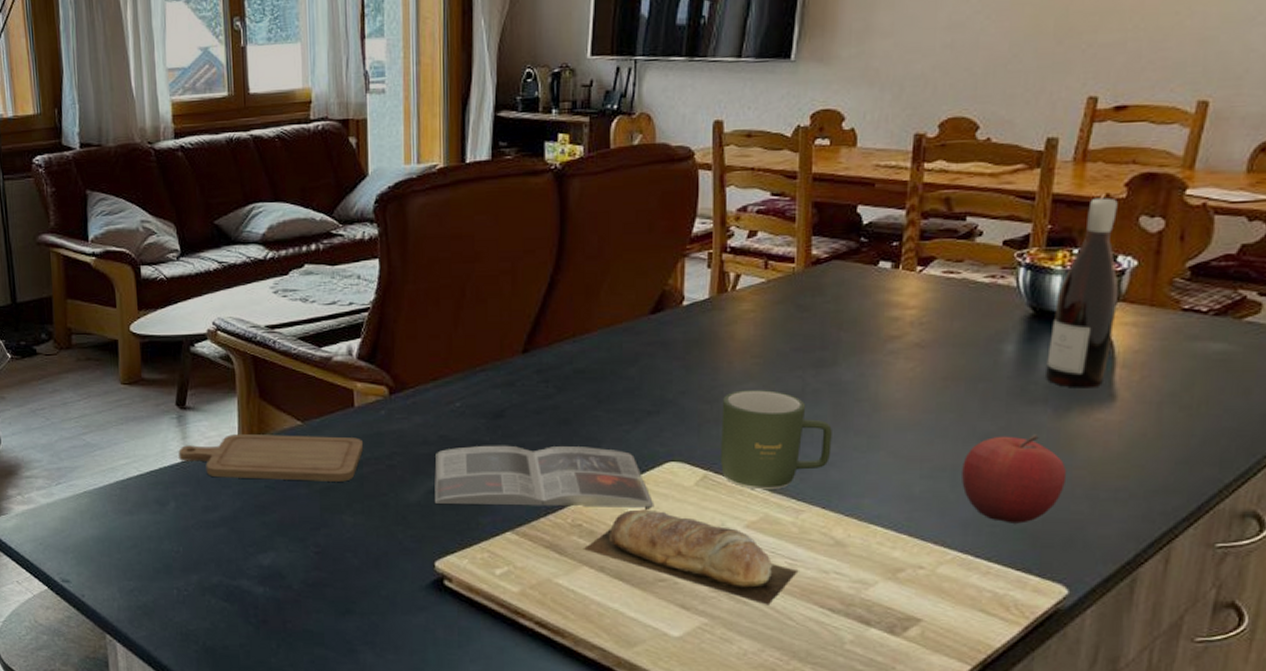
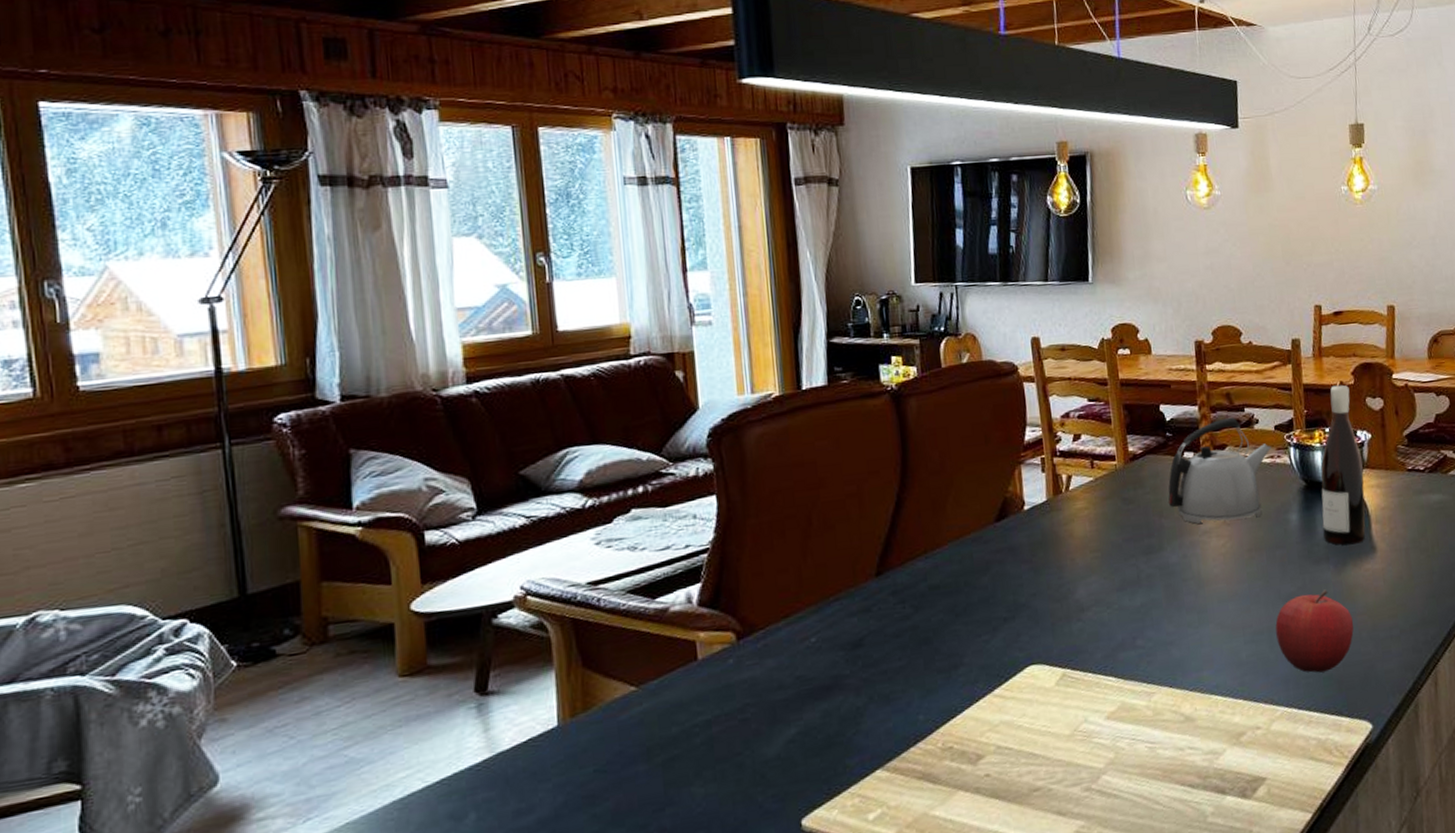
chopping board: present [178,435,364,482] -> none [479,694,712,772]
magazine: present [434,445,654,508] -> none [793,662,1021,753]
bread loaf: present [583,509,799,605] -> none [956,717,1159,795]
mug: present [721,389,832,490] -> none [1070,581,1170,680]
kettle: none [850,226,995,344] -> present [1168,417,1272,524]

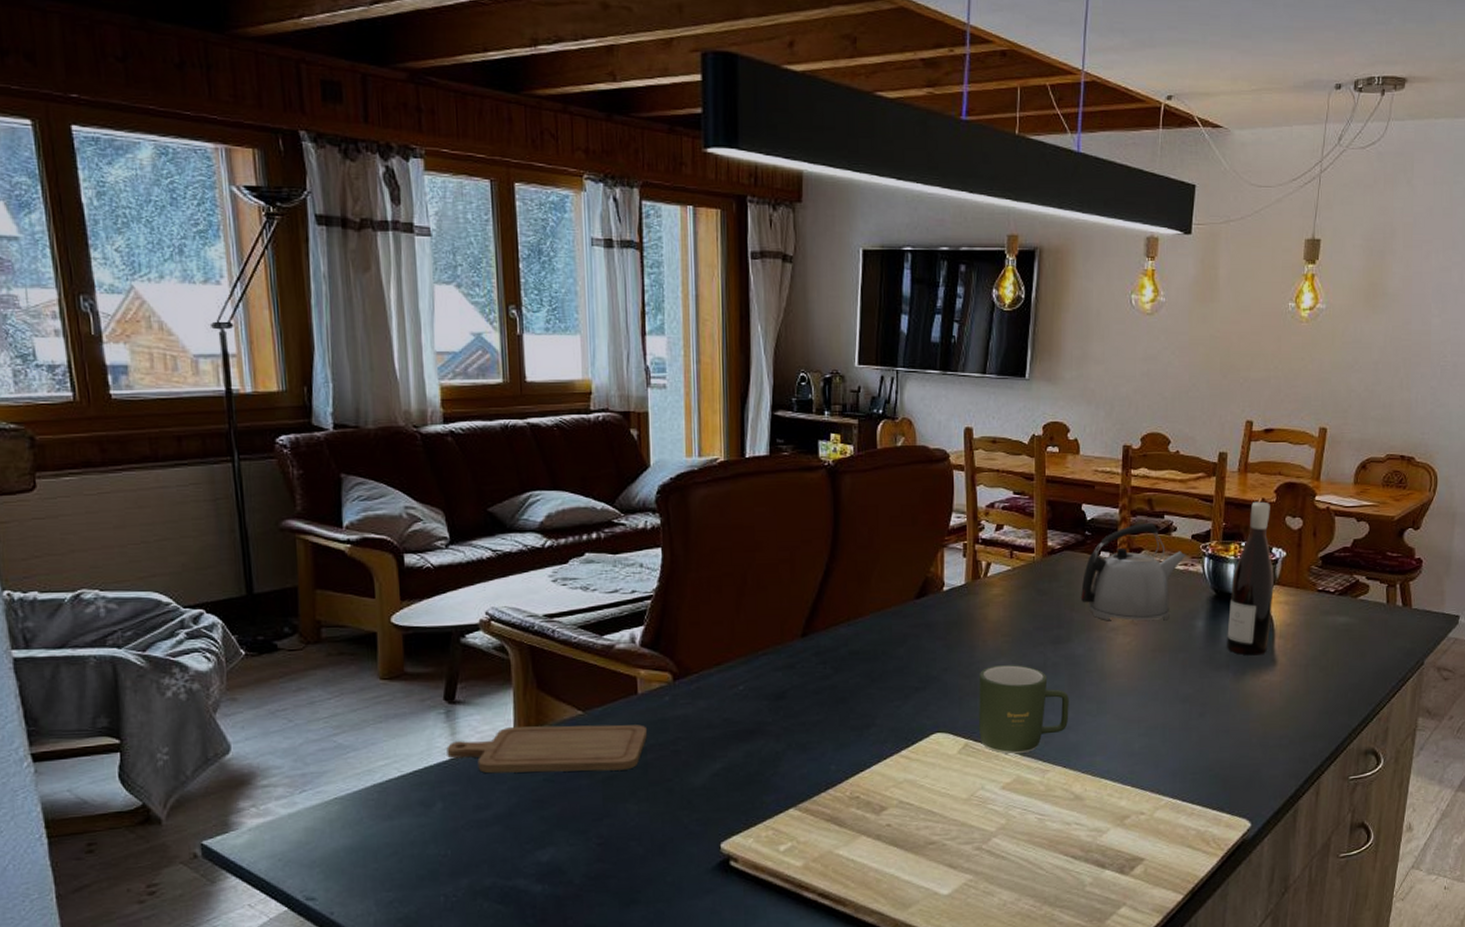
chopping board: none [479,694,712,772] -> present [446,724,648,774]
mug: none [1070,581,1170,680] -> present [979,664,1069,755]
fruit: present [1275,589,1354,673] -> none [1170,695,1246,771]

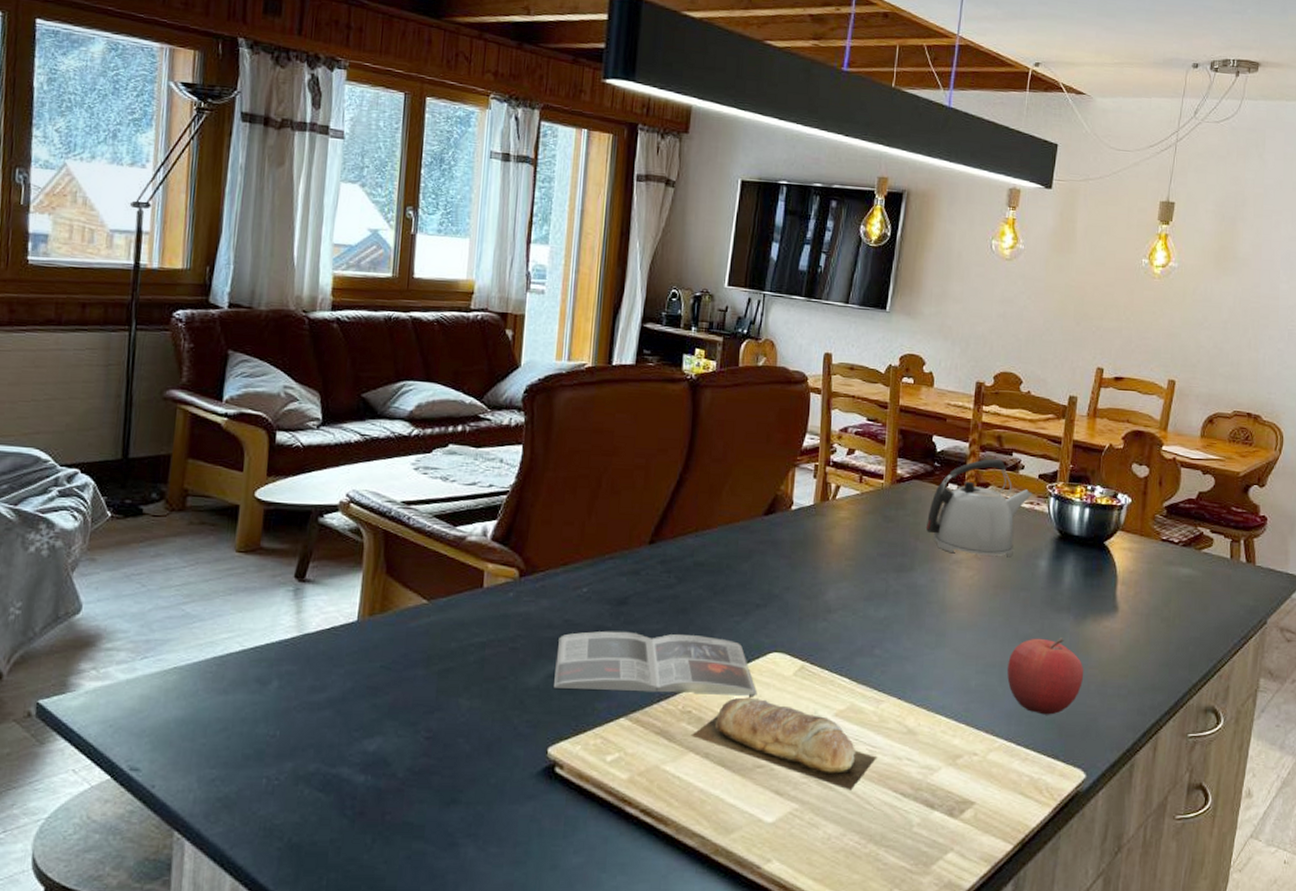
chopping board: present [446,724,648,774] -> none [289,610,489,664]
magazine: none [719,723,924,786] -> present [554,631,758,696]
bread loaf: none [861,778,1047,858] -> present [690,697,878,791]
mug: present [979,664,1069,755] -> none [816,588,908,681]
fruit: none [1170,695,1246,771] -> present [1007,637,1084,715]
bottle: present [1227,501,1274,656] -> none [1069,446,1119,601]

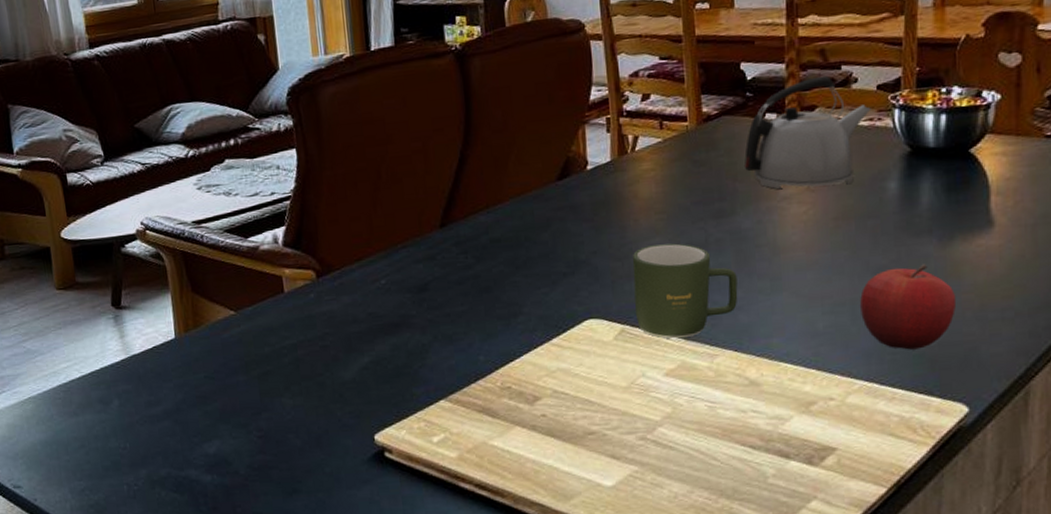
magazine: present [554,631,758,696] -> none [366,311,578,379]
bread loaf: present [690,697,878,791] -> none [514,366,719,448]
mug: none [816,588,908,681] -> present [632,243,738,339]

